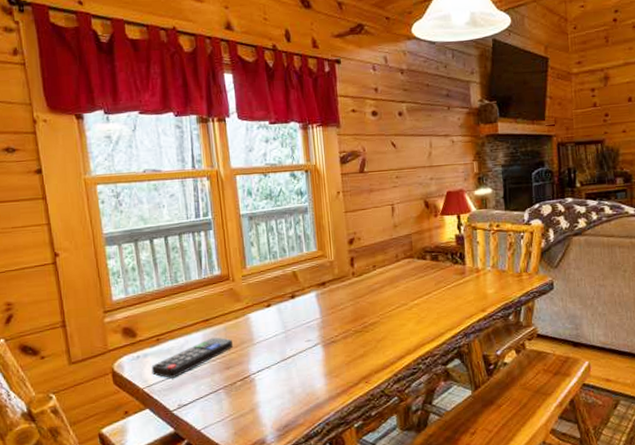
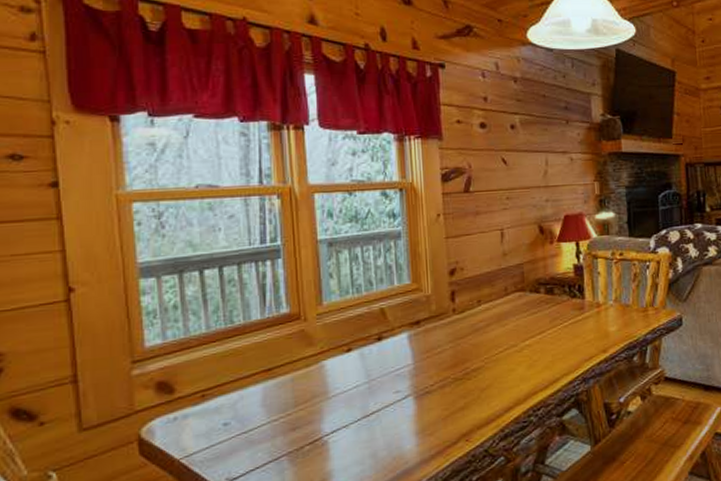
remote control: present [151,337,233,378] -> none [192,390,301,445]

